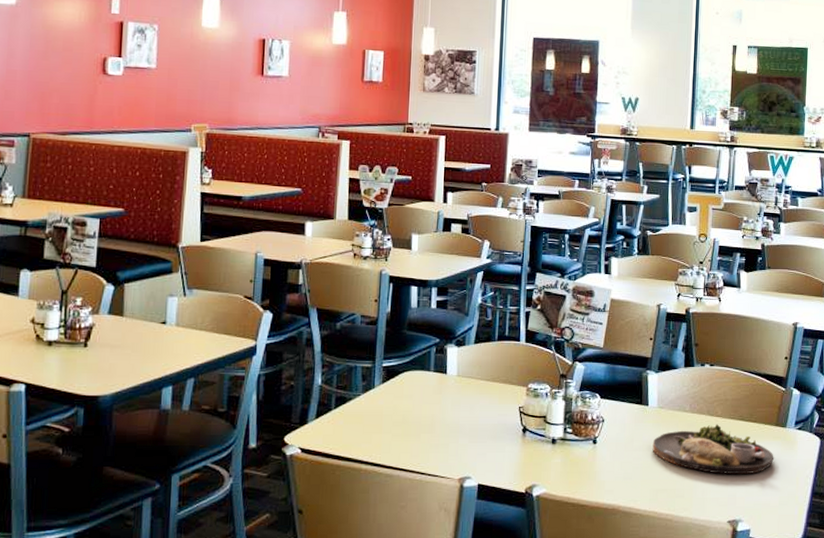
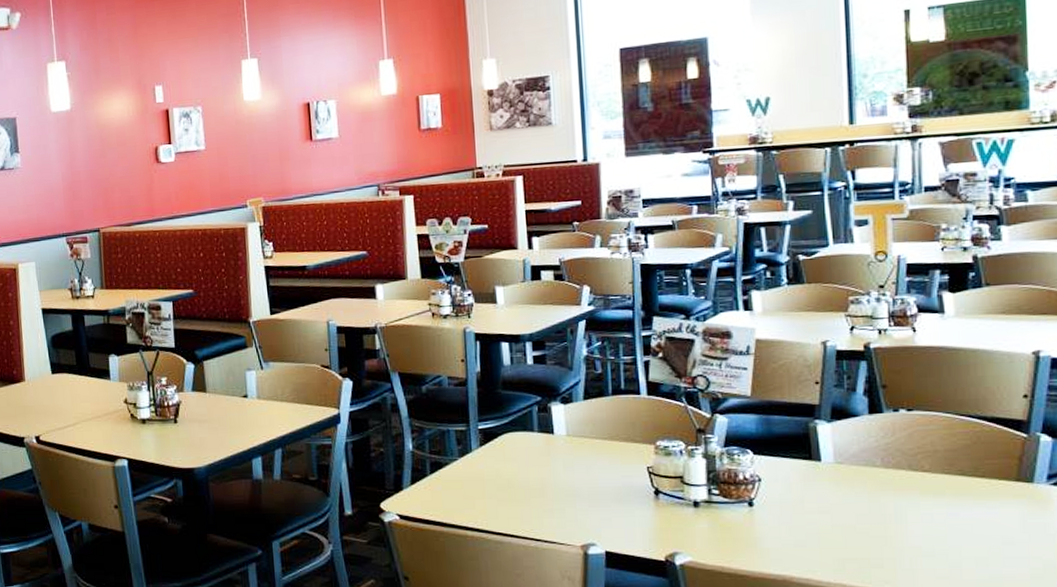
dinner plate: present [652,424,774,475] -> none [831,481,1017,542]

